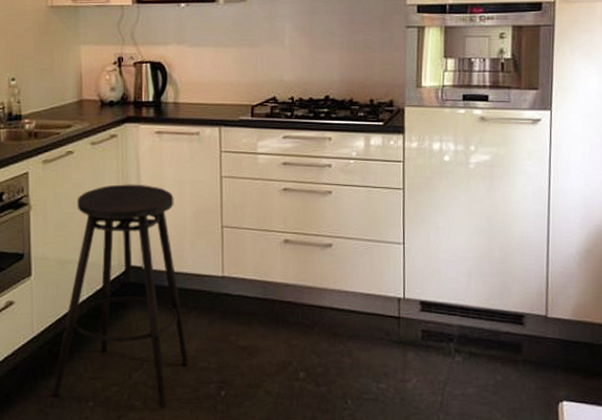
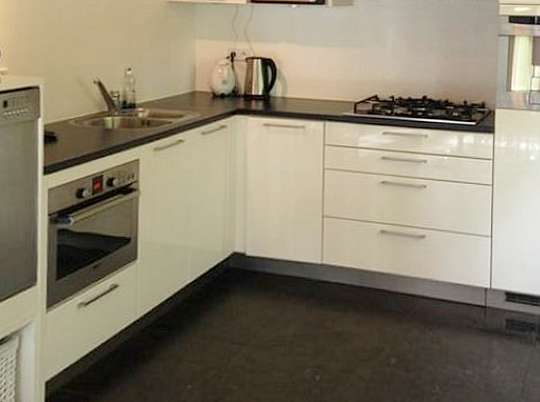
stool: present [52,184,188,408] -> none [151,173,285,392]

